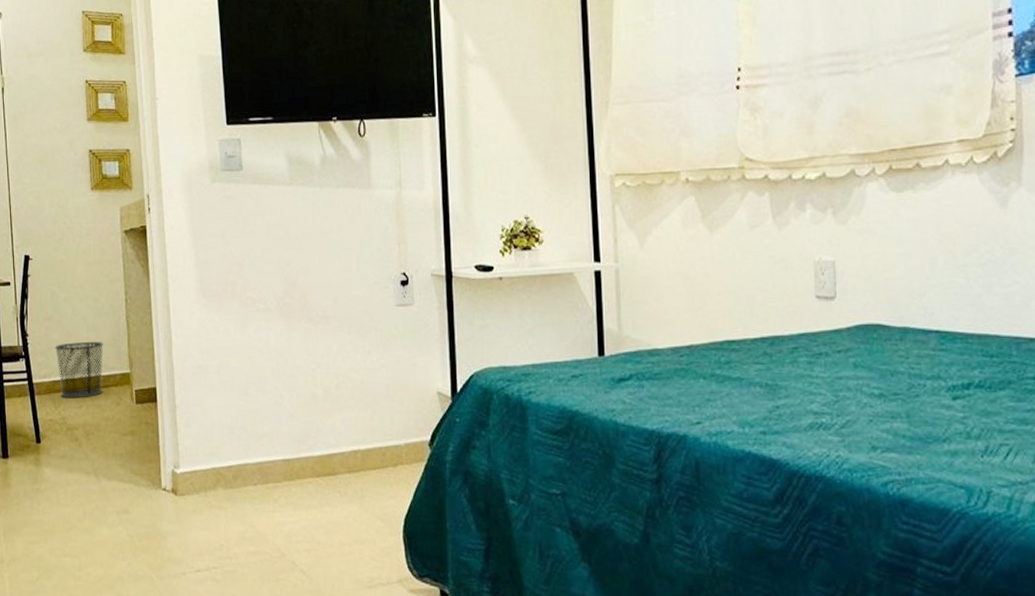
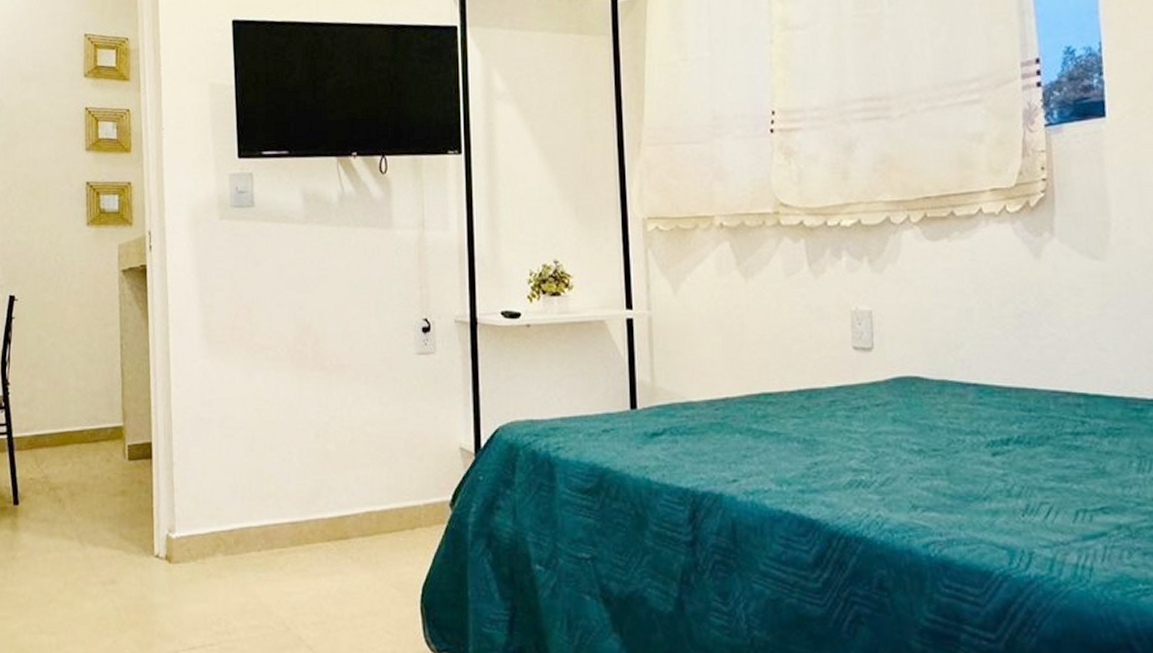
waste bin: present [54,342,103,398] -> none [38,392,94,455]

